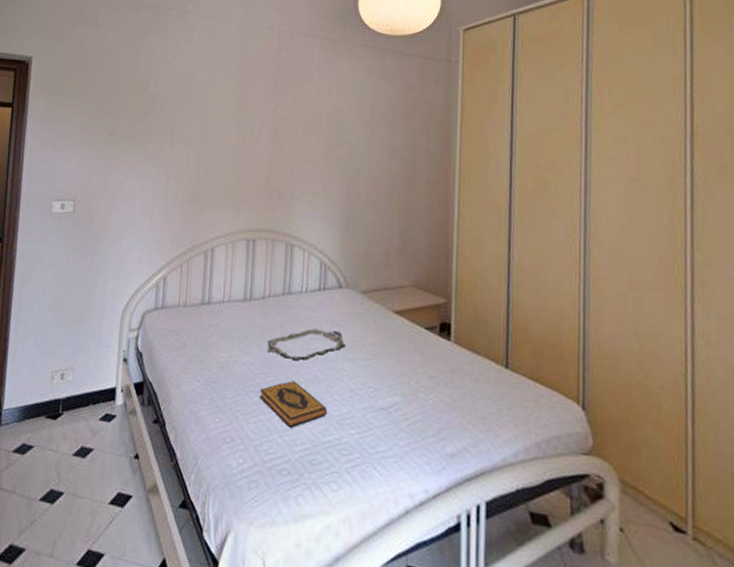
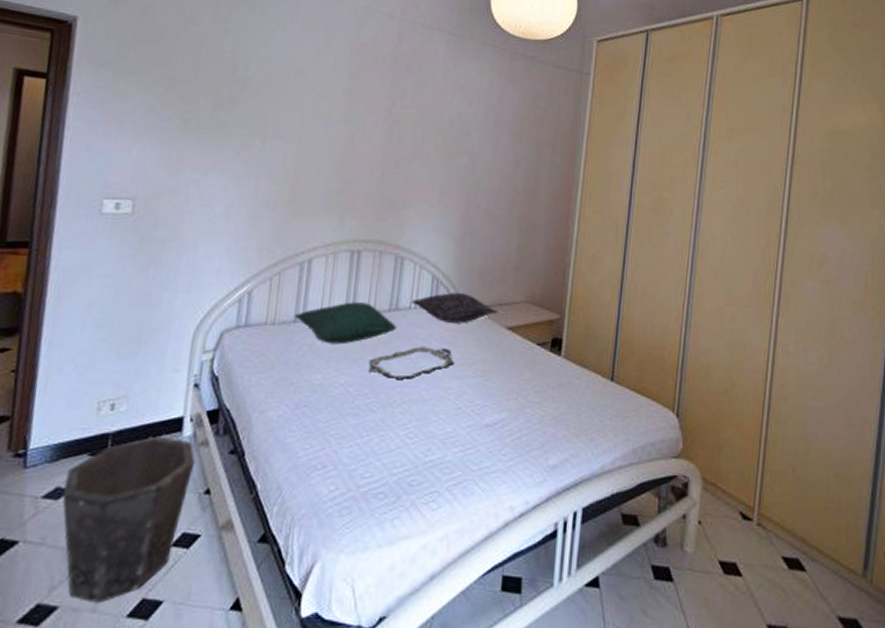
waste bin: none [27,403,126,550] -> present [62,436,196,604]
pillow: none [201,286,291,326] -> present [294,302,397,345]
hardback book: present [260,381,327,428] -> none [357,401,430,449]
pillow: none [303,277,385,307] -> present [412,292,499,324]

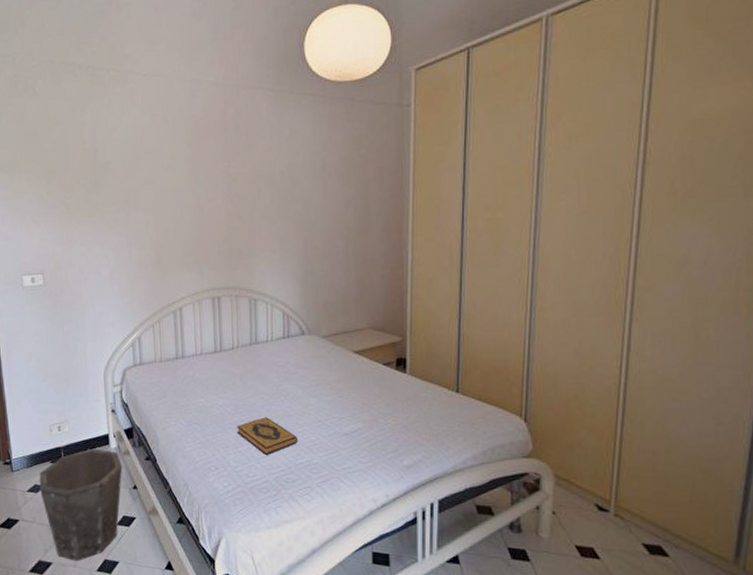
pillow: present [294,302,397,345] -> none [175,339,258,374]
hardback book: none [357,401,430,449] -> present [237,417,297,455]
serving tray: present [368,346,454,380] -> none [240,372,311,400]
pillow: present [412,292,499,324] -> none [268,324,345,351]

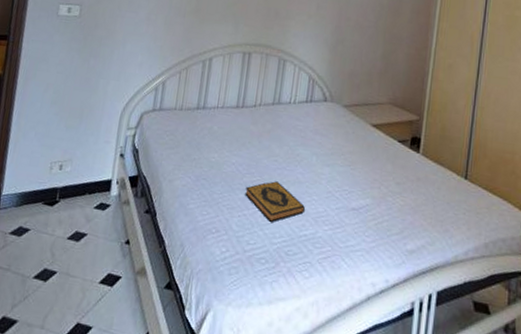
waste bin: present [39,448,123,562] -> none [23,193,119,323]

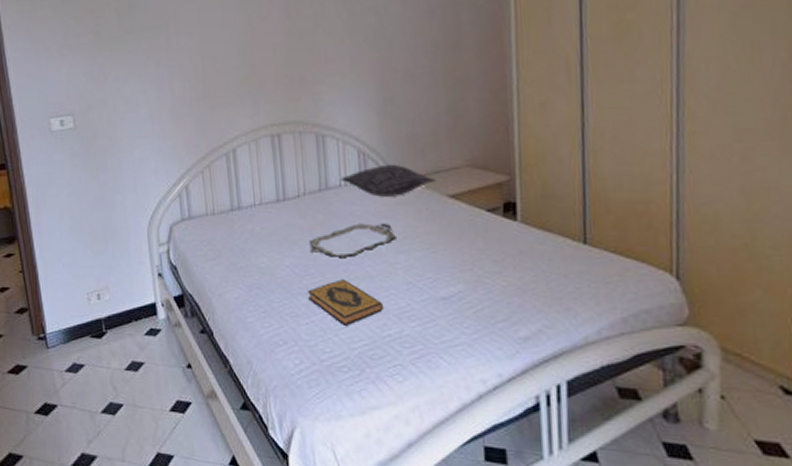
serving tray: none [255,136,326,164] -> present [309,223,396,259]
pillow: none [291,91,365,119] -> present [341,164,436,197]

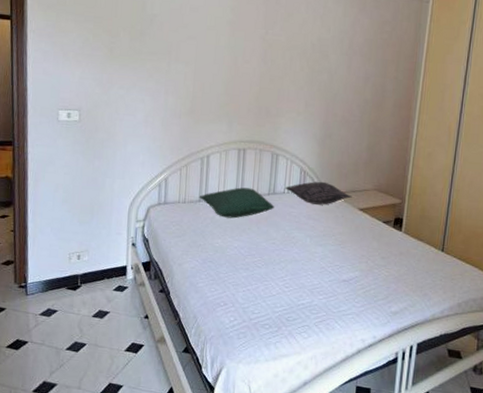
pillow: none [230,185,330,228] -> present [198,187,275,219]
hardback book: present [308,279,383,325] -> none [248,261,302,295]
serving tray: present [309,223,396,259] -> none [254,221,318,246]

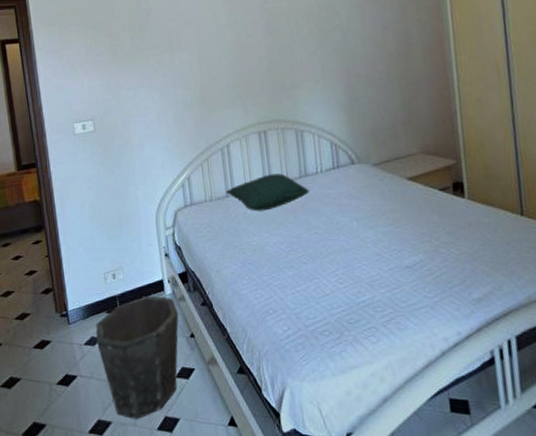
waste bin: none [52,278,137,384] -> present [96,295,179,420]
pillow: present [285,181,352,205] -> none [317,153,396,181]

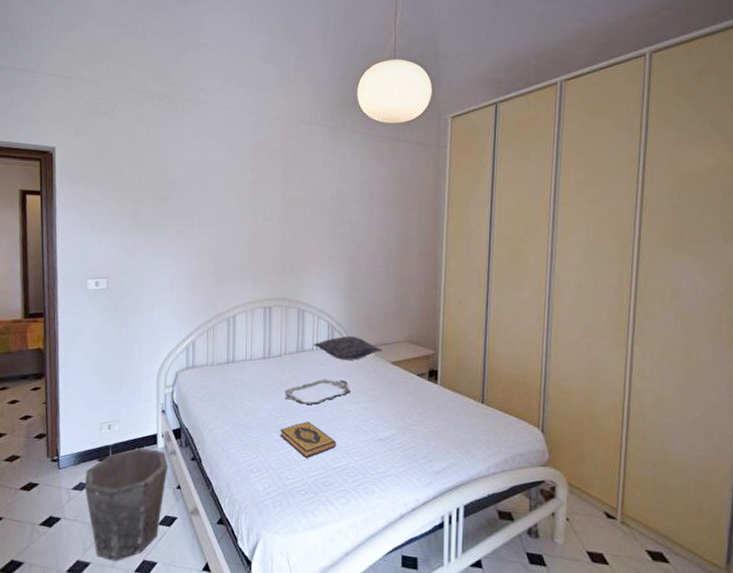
pillow: present [225,173,310,211] -> none [226,346,304,379]
serving tray: none [292,203,365,235] -> present [285,379,350,406]
hardback book: none [293,253,357,294] -> present [280,421,336,458]
pillow: none [317,153,396,181] -> present [314,335,383,360]

